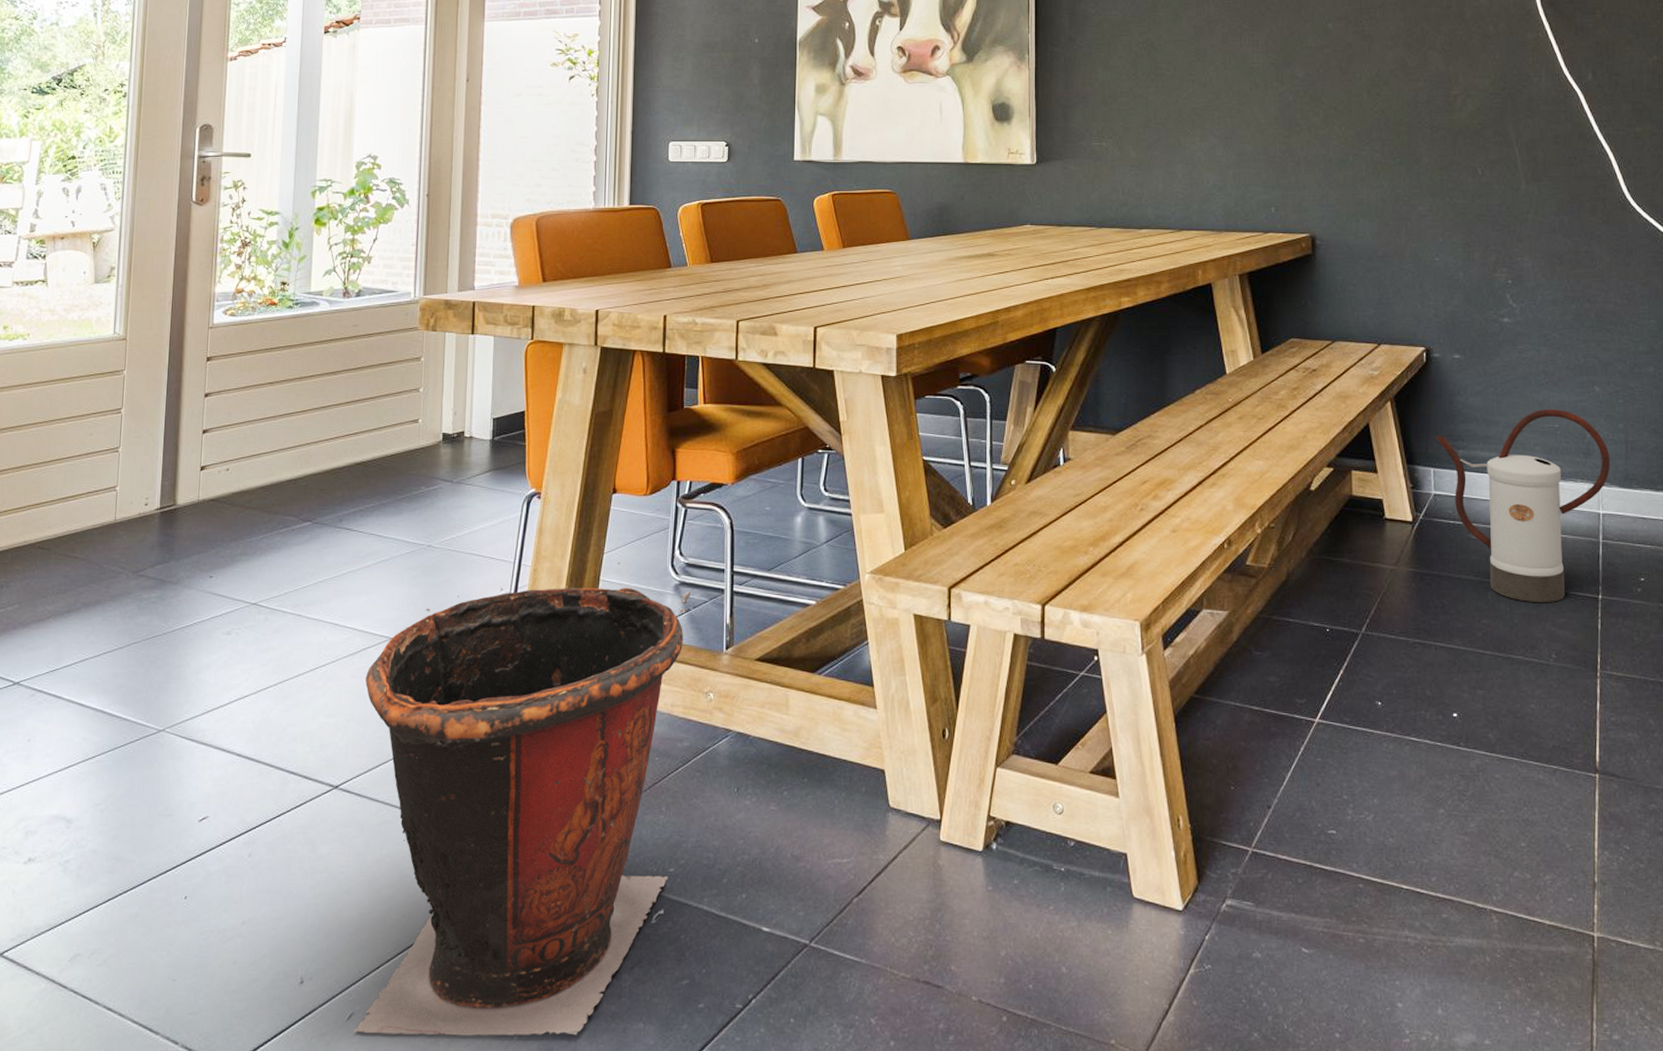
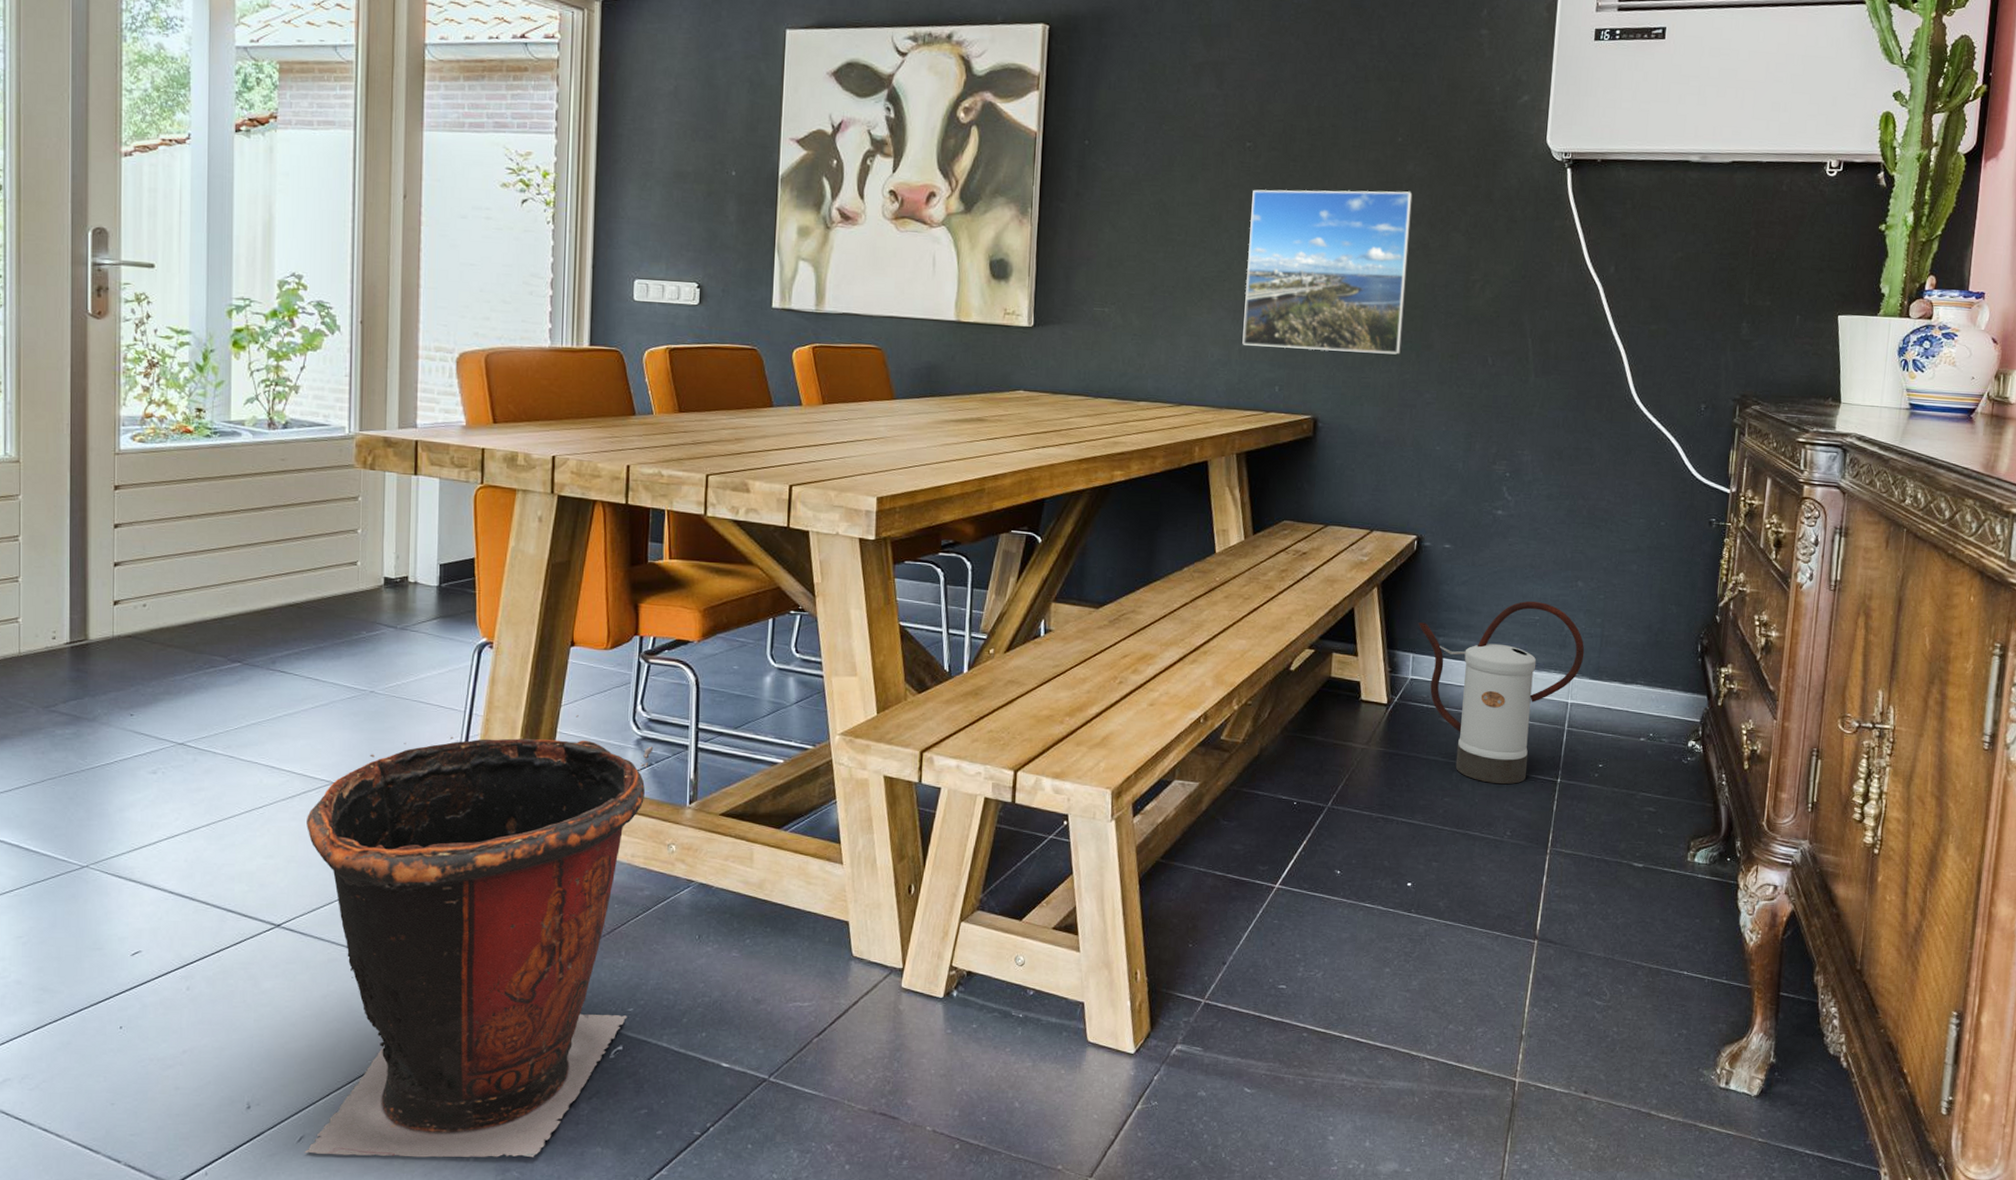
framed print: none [1234,16,1390,171] -> present [1242,189,1413,355]

